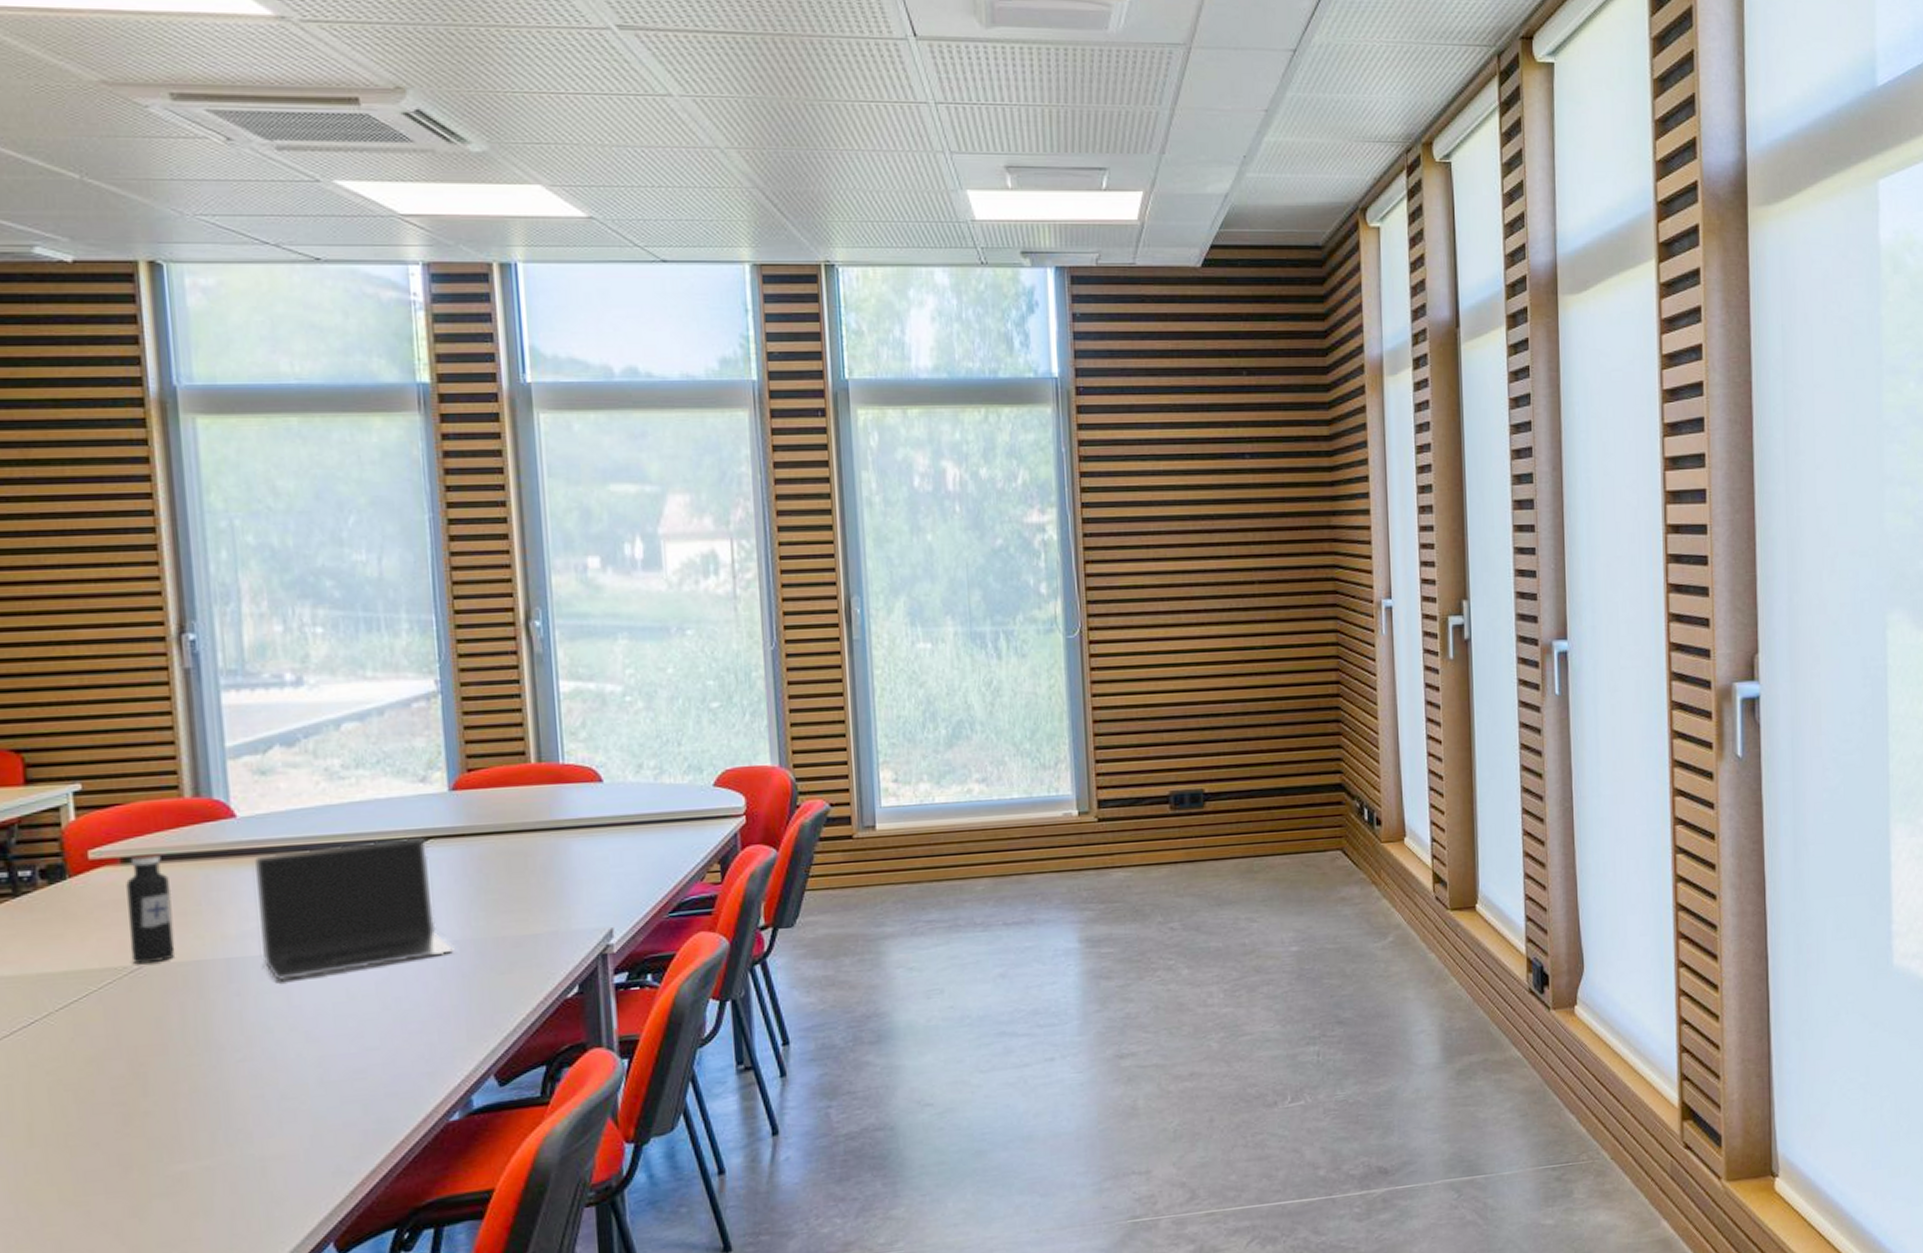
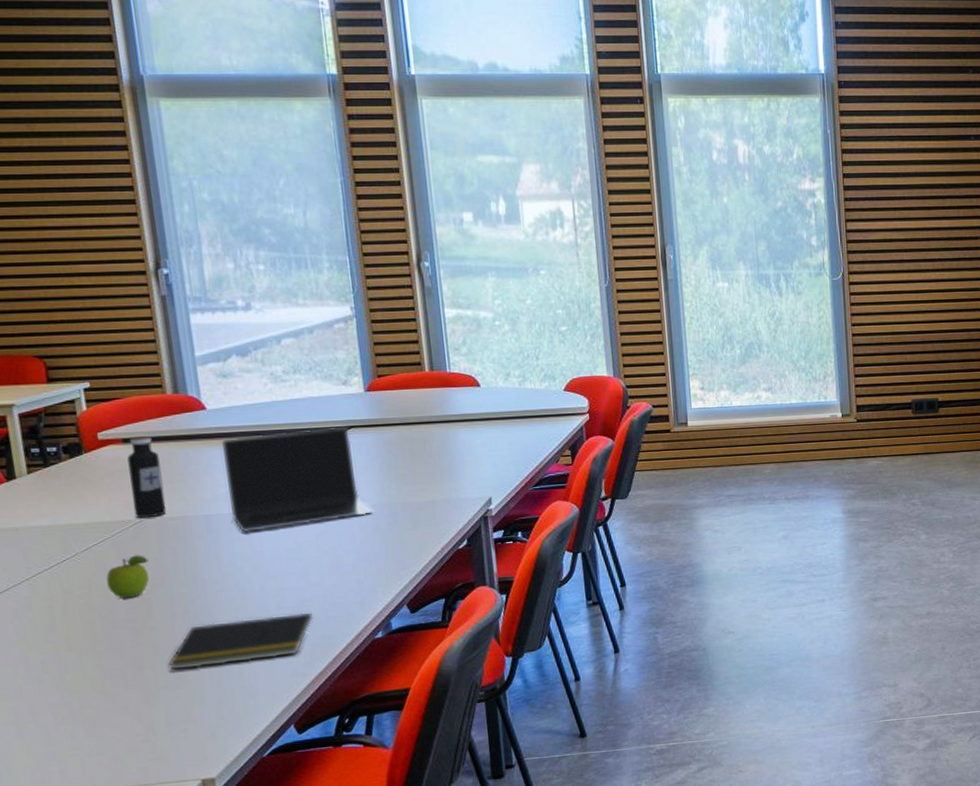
fruit: none [88,1013,147,1073] -> present [106,555,150,598]
notepad: none [166,1088,368,1171] -> present [168,613,314,671]

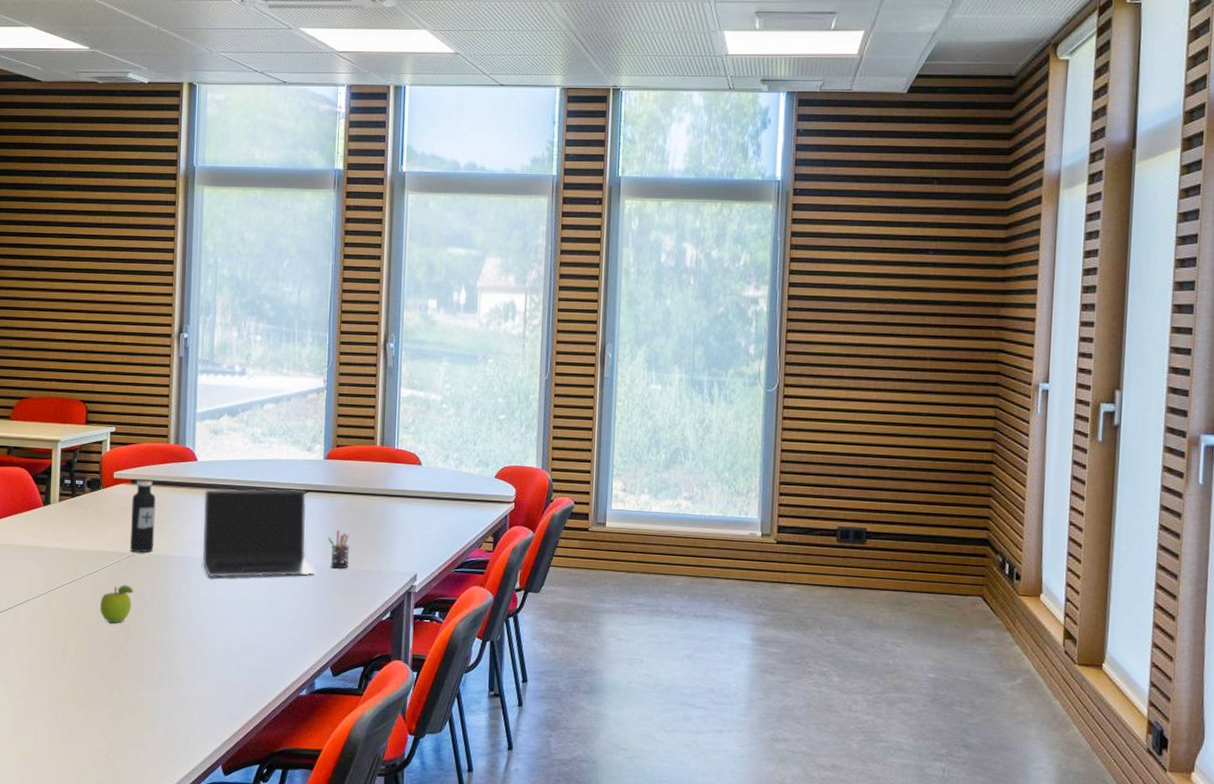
notepad: present [168,613,314,671] -> none [133,656,253,700]
pen holder: none [382,464,412,504] -> present [328,530,350,569]

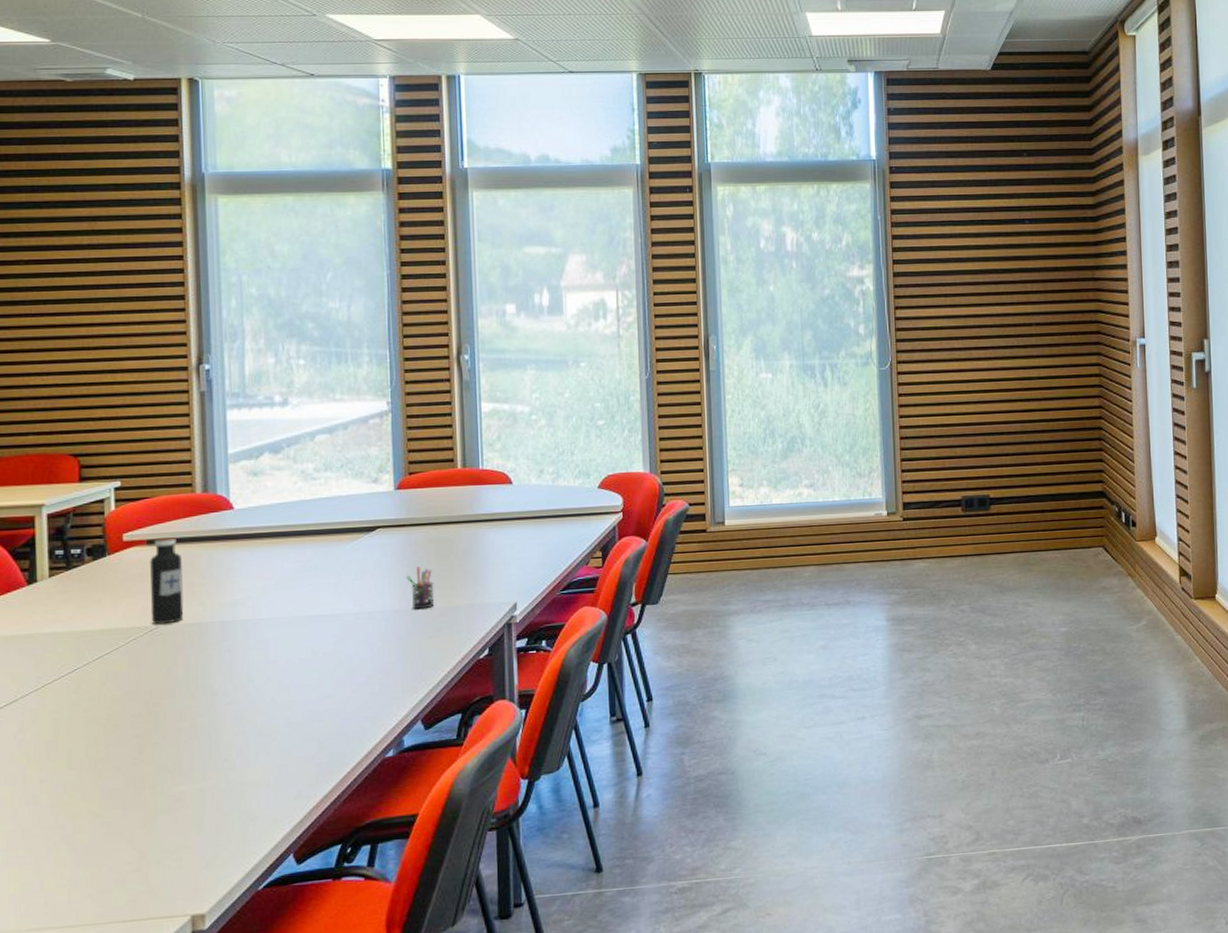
fruit: present [100,585,134,623] -> none [116,664,160,711]
laptop: present [202,488,315,578] -> none [245,527,394,641]

